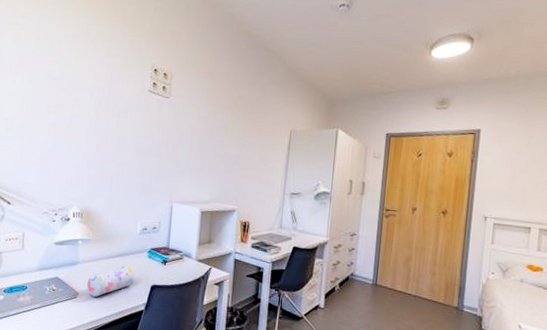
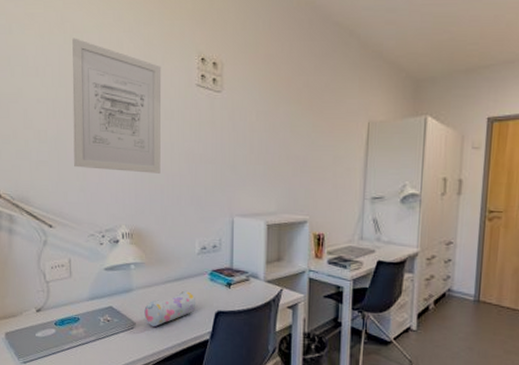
wall art: none [36,44,120,163] -> present [72,38,162,174]

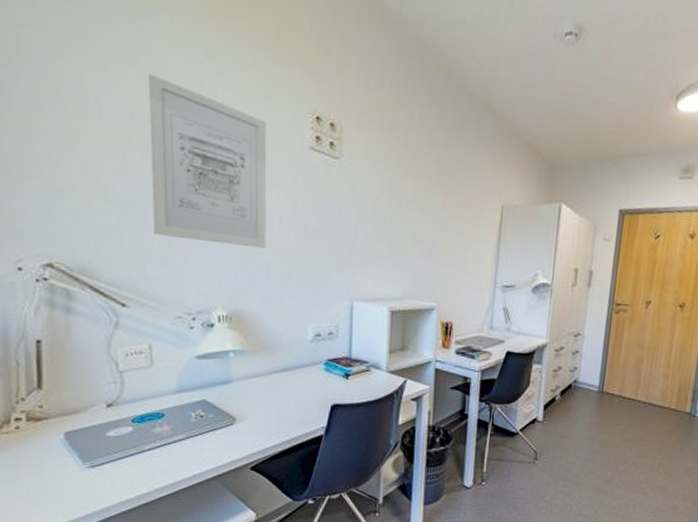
pencil case: present [144,290,196,327] -> none [246,381,309,422]

